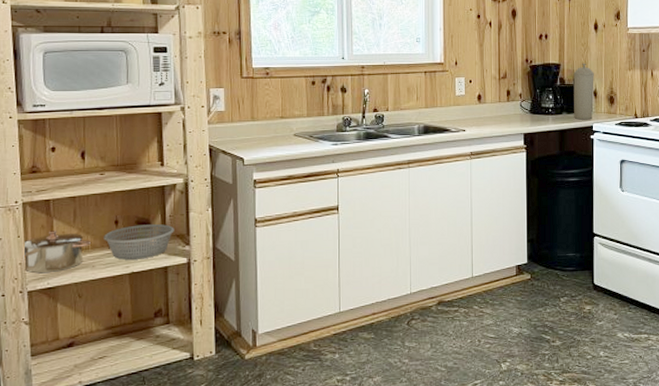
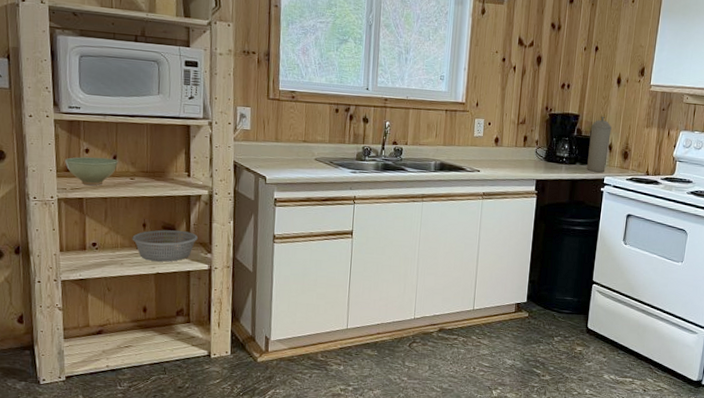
cooking pot: present [22,230,92,274] -> none [57,227,121,266]
bowl: none [29,155,88,186] -> present [64,156,119,186]

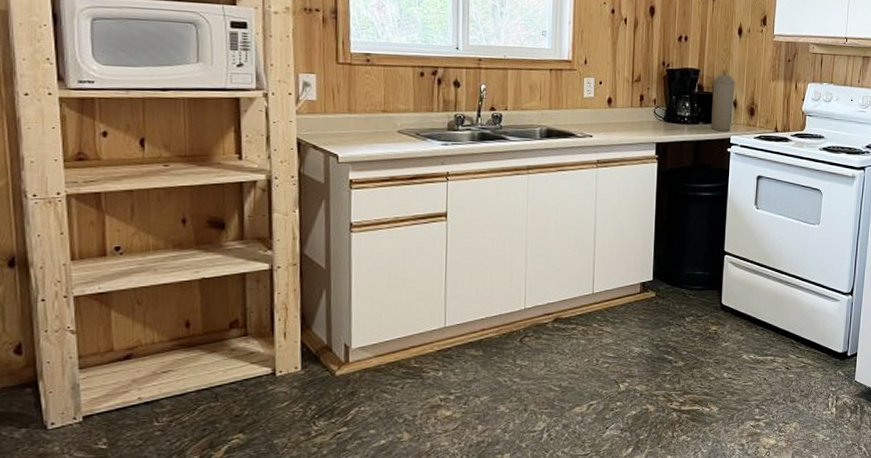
bowl: present [64,156,119,186] -> none [74,141,148,177]
colander: present [132,229,198,262] -> none [168,225,254,264]

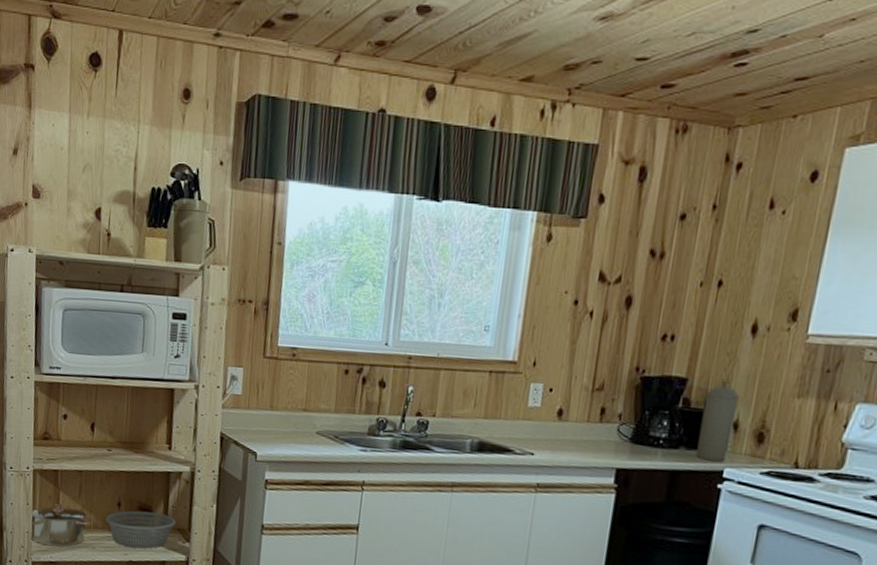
cooking pot: none [66,228,154,276] -> present [29,503,94,547]
colander: none [168,225,254,264] -> present [105,510,176,549]

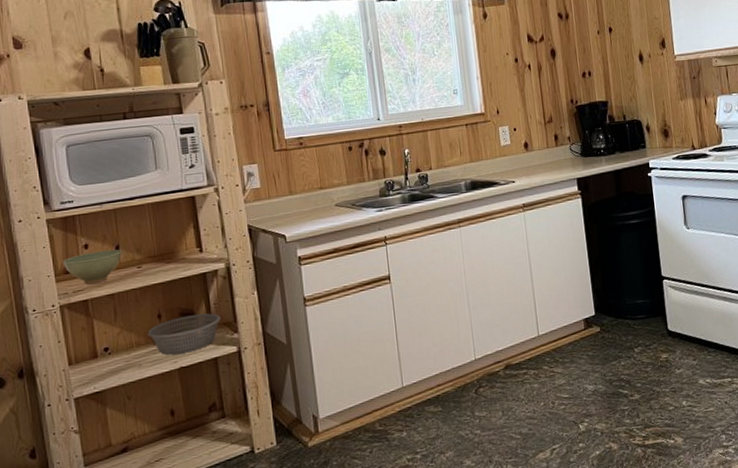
cooking pot: present [29,503,94,547] -> none [63,331,136,379]
bowl: none [42,423,97,456] -> present [62,249,123,285]
canister: present [696,380,739,462] -> none [622,97,648,158]

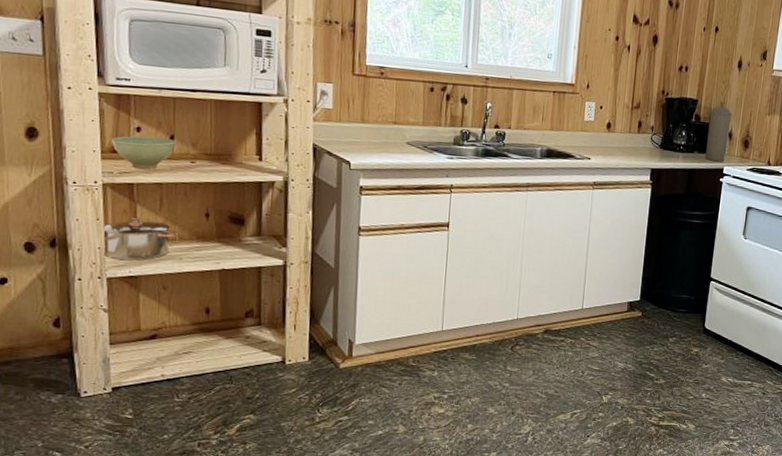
cooking pot: none [63,331,136,379] -> present [101,216,179,261]
colander: present [147,313,221,356] -> none [192,220,271,257]
canister: none [622,97,648,158] -> present [705,101,732,162]

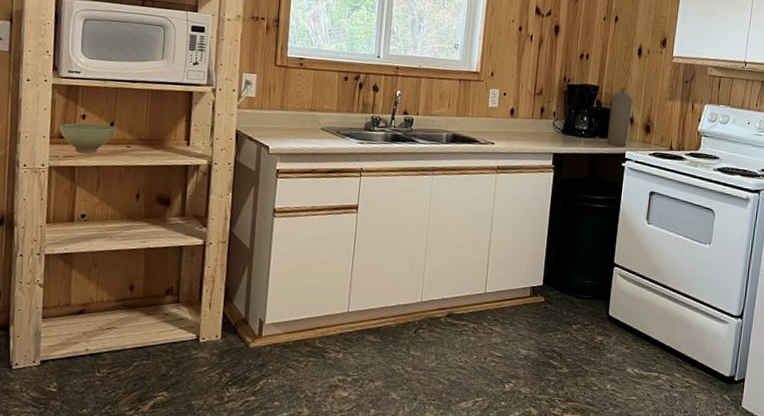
cooking pot: present [101,216,179,261] -> none [43,197,112,239]

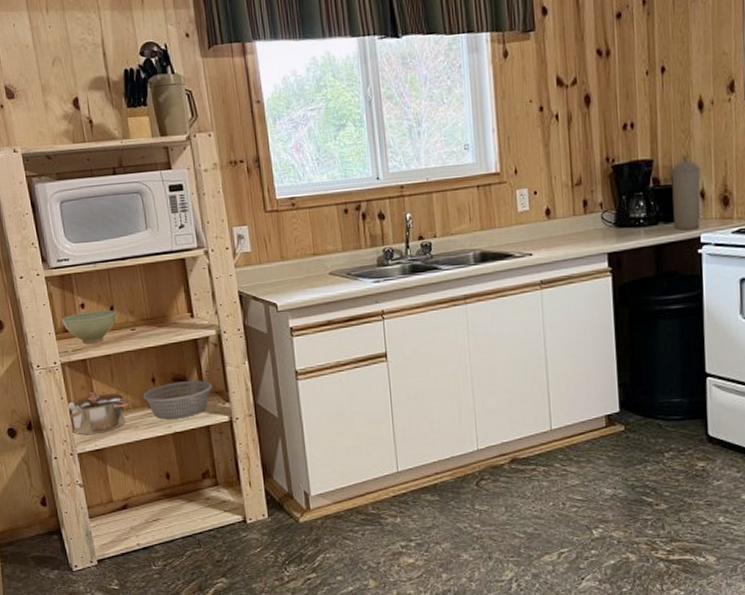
cooking pot: none [43,197,112,239] -> present [66,391,132,436]
colander: none [124,201,194,236] -> present [143,380,212,420]

